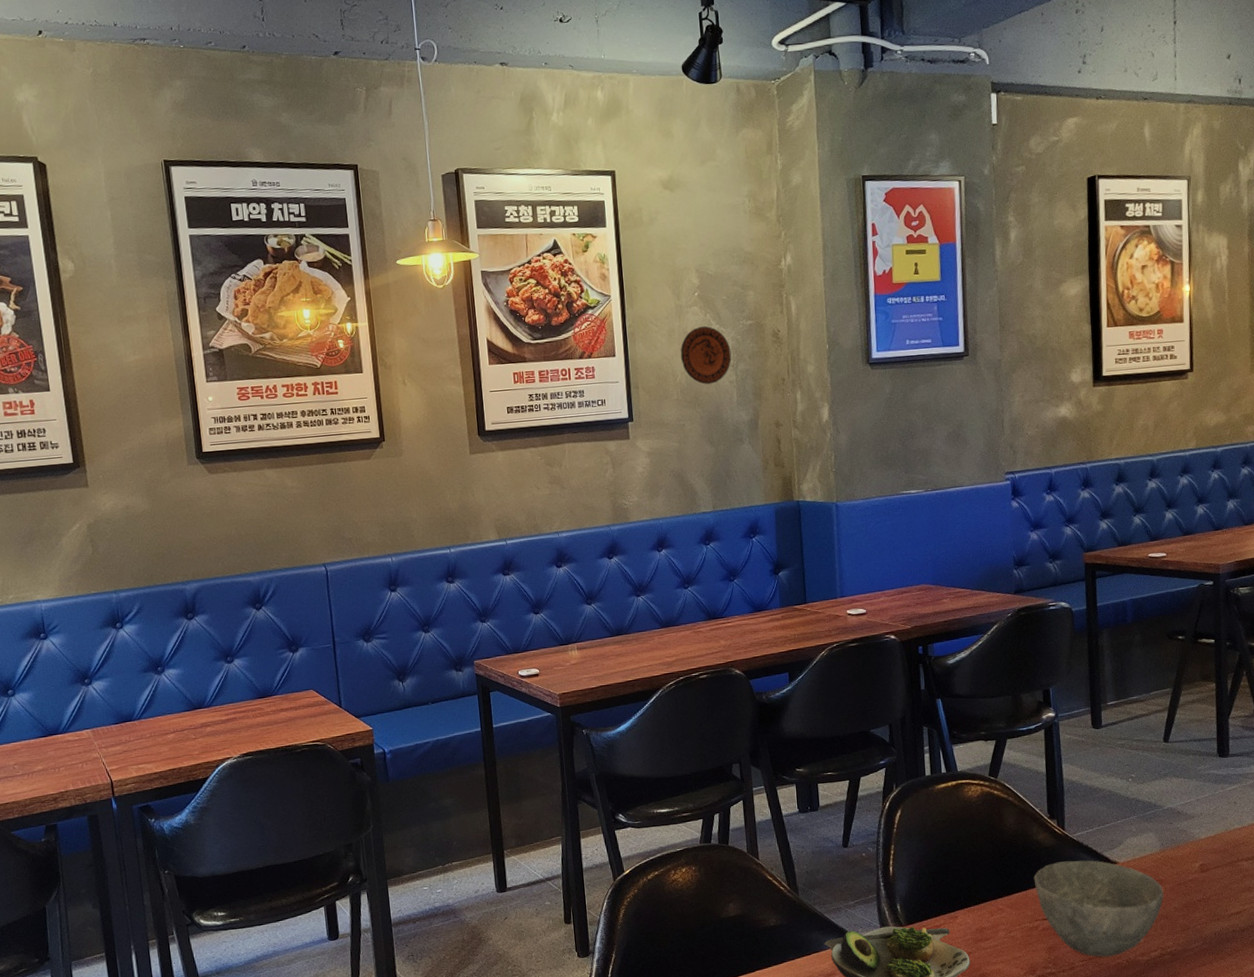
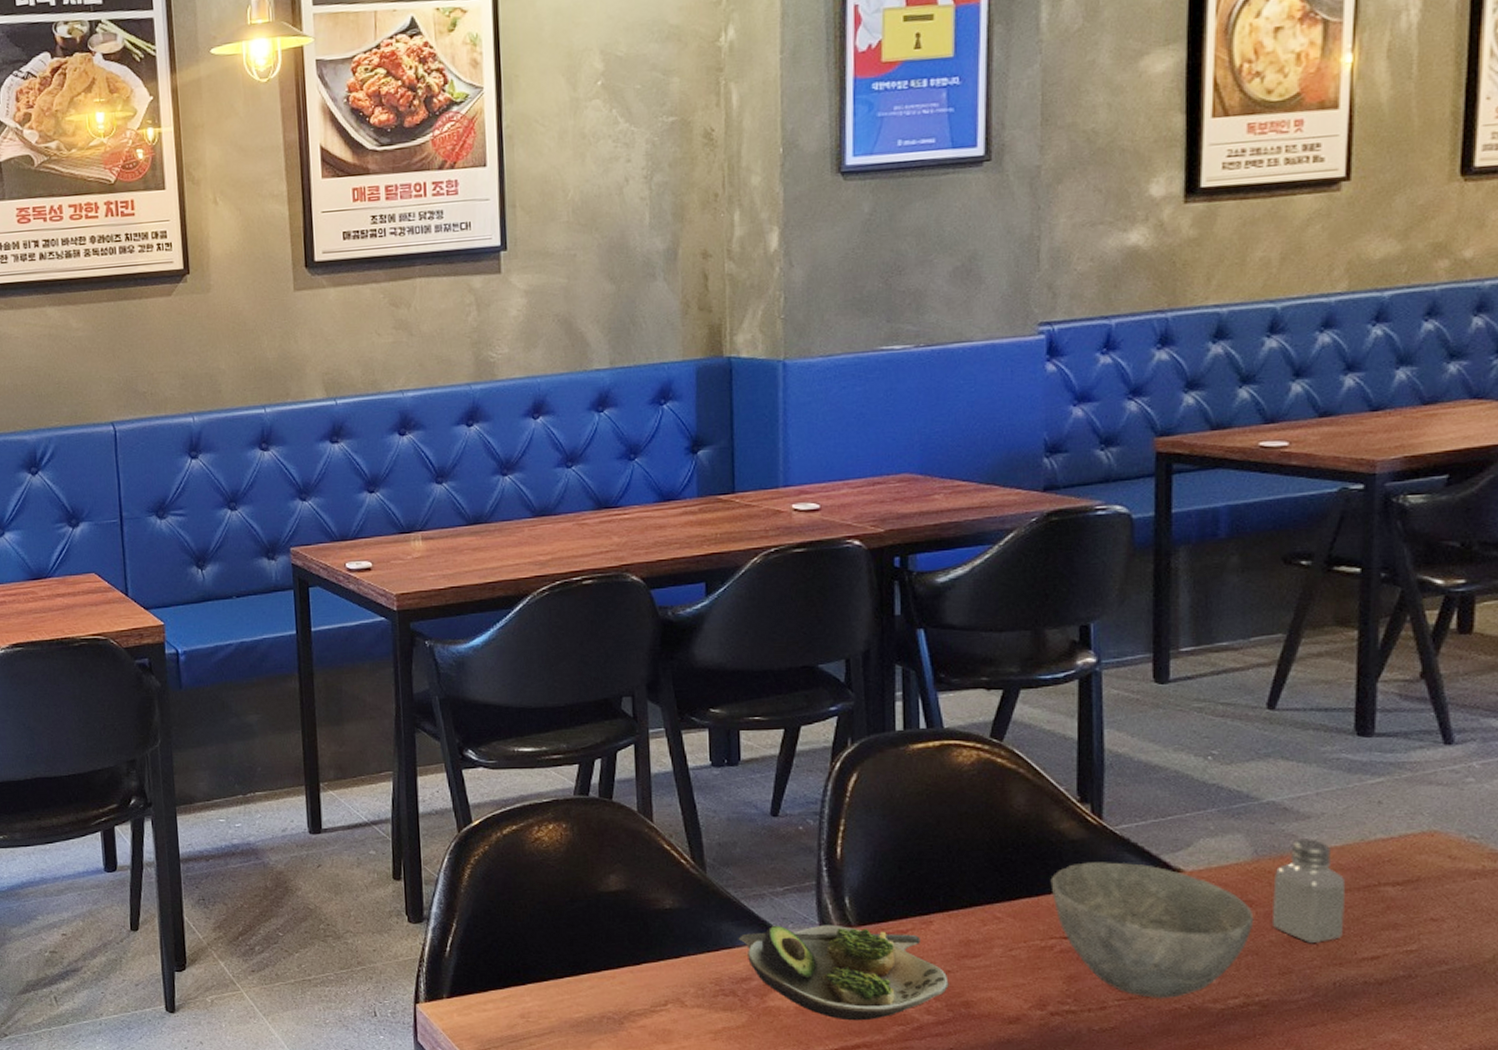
decorative plate: present [680,326,732,385] -> none [574,125,645,202]
saltshaker: none [1174,832,1219,906] -> present [1273,839,1346,943]

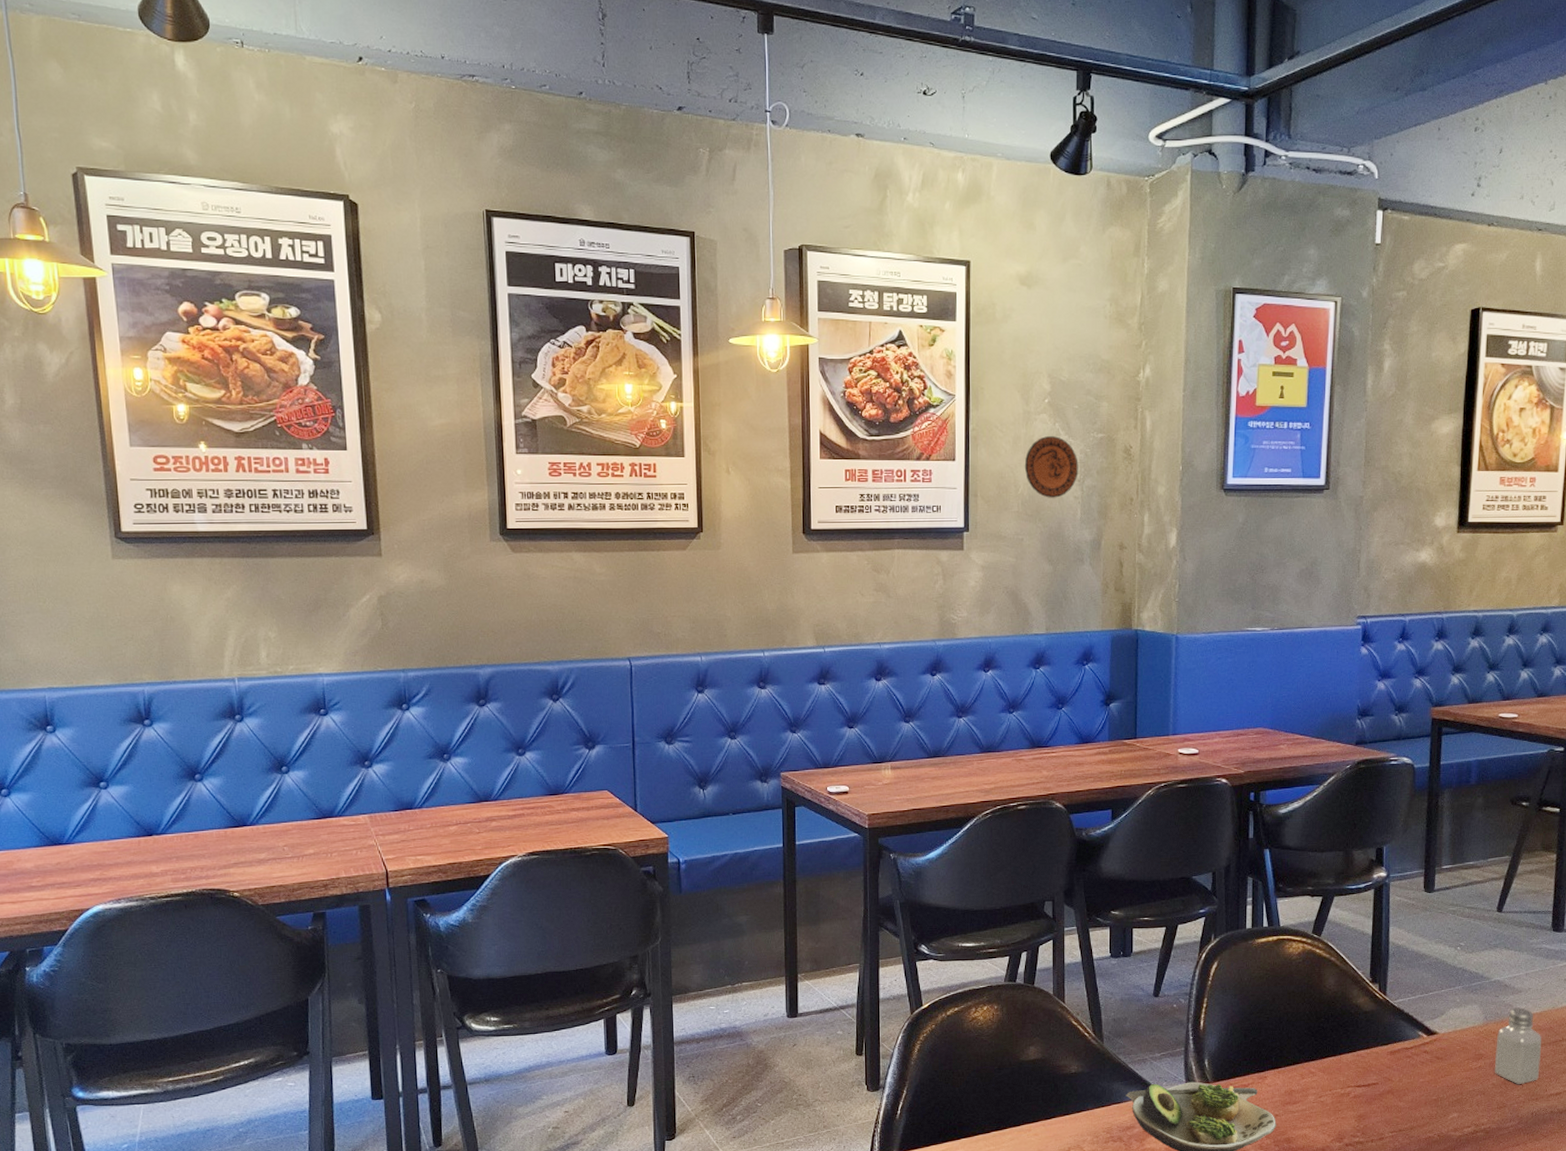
decorative plate: none [574,125,645,202] -> present [1024,436,1079,498]
bowl: present [1050,862,1254,999] -> none [1349,1027,1483,1130]

